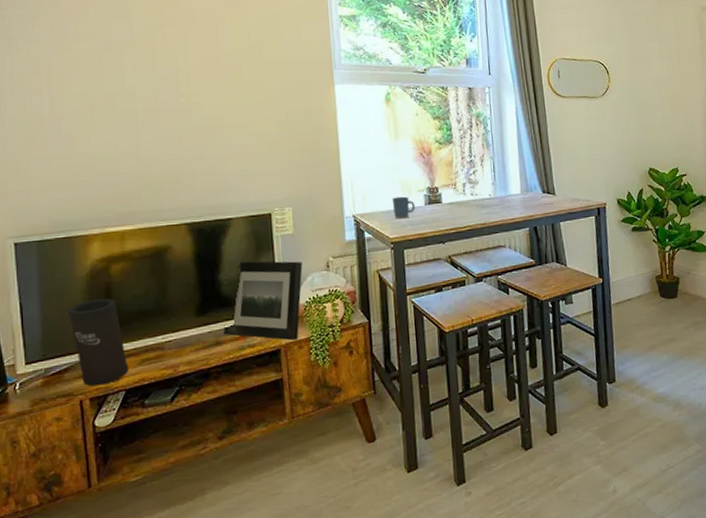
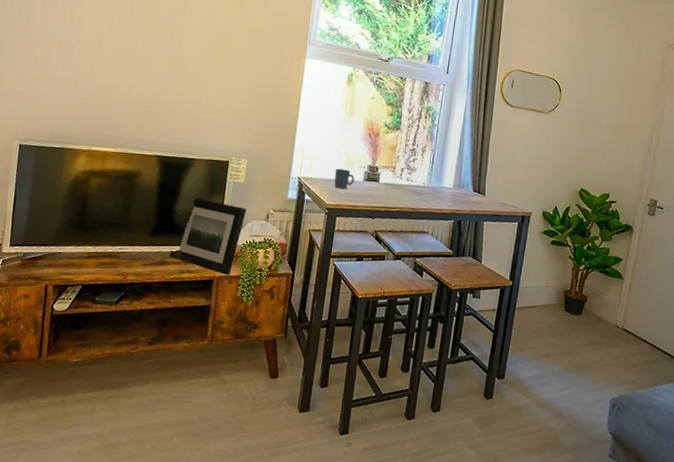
speaker: present [67,298,129,386] -> none [49,204,89,277]

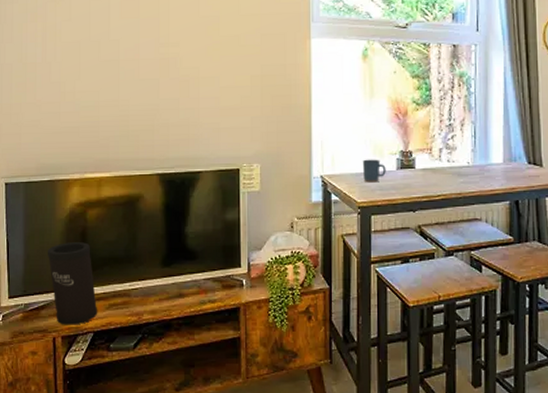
speaker: none [49,204,89,277] -> present [47,242,98,325]
picture frame: present [170,198,247,275] -> none [187,216,267,300]

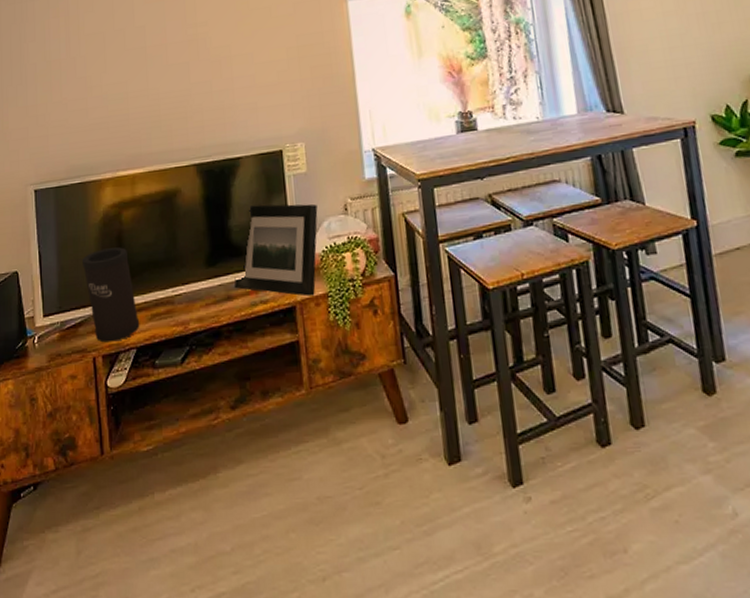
picture frame: none [187,216,267,300] -> present [234,204,318,297]
mug: present [362,159,386,183] -> none [417,124,445,151]

